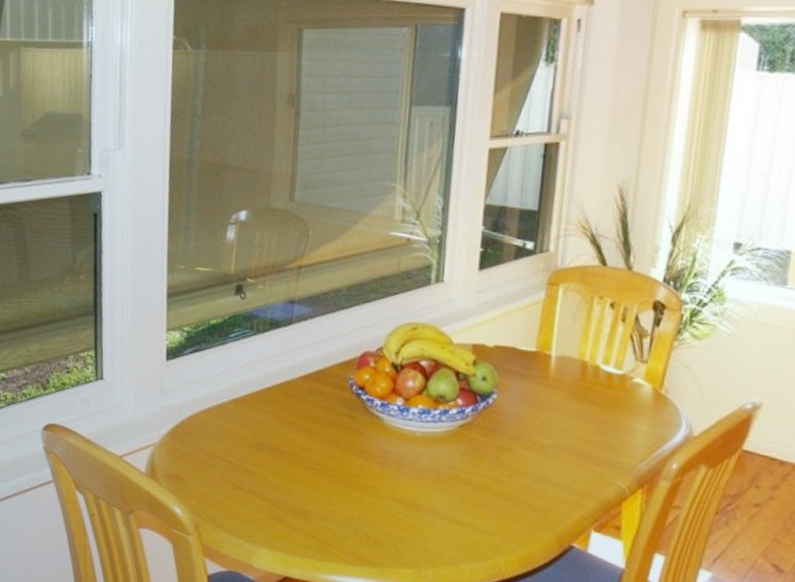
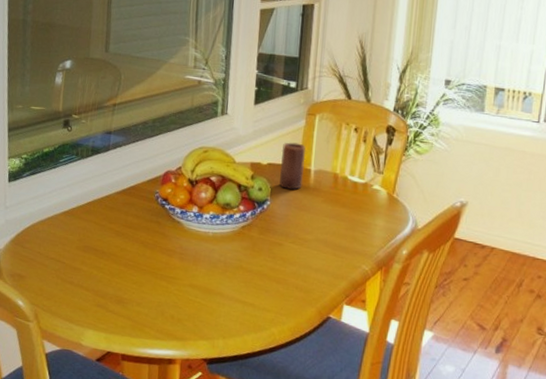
candle: none [509,319,546,381] -> present [279,142,306,190]

